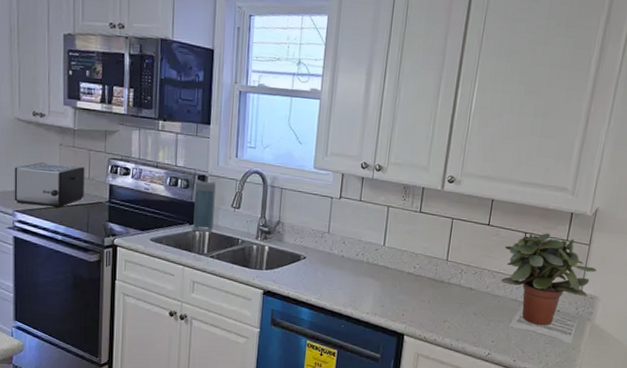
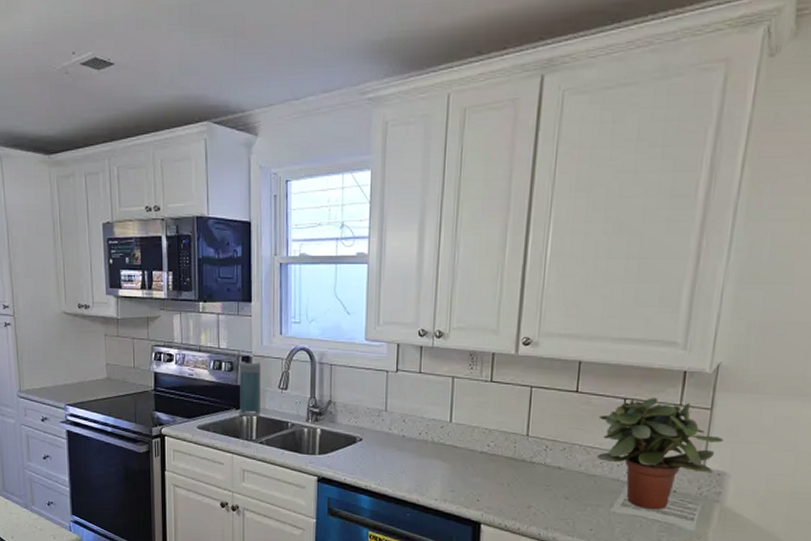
toaster: present [14,162,85,208] -> none [64,354,130,399]

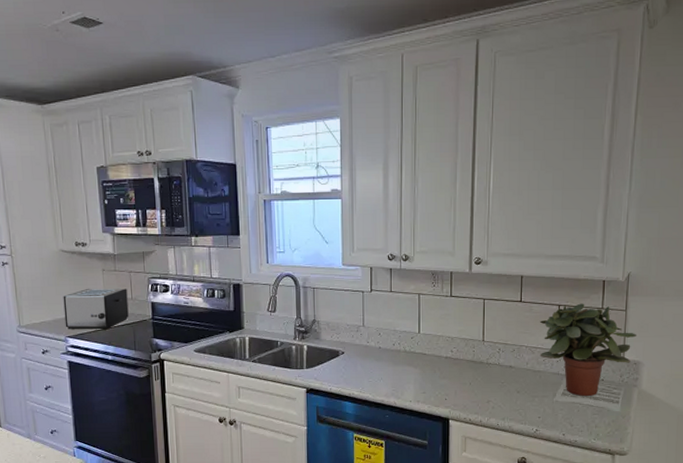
toaster: none [64,354,130,399] -> present [63,288,129,330]
soap dispenser: present [239,360,261,417] -> none [230,288,252,338]

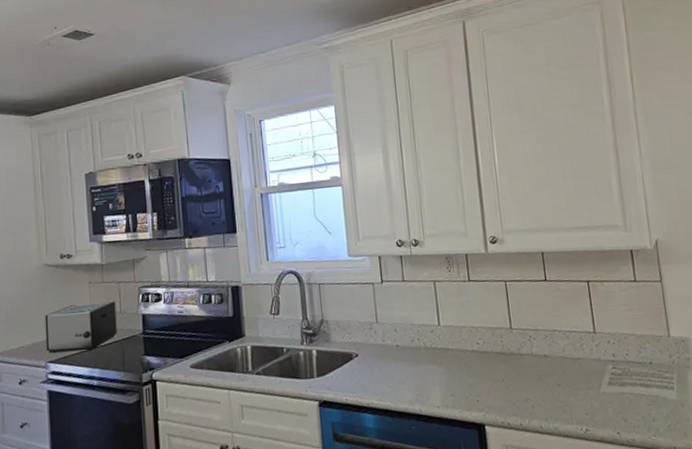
potted plant: present [539,303,637,396] -> none [569,277,679,384]

